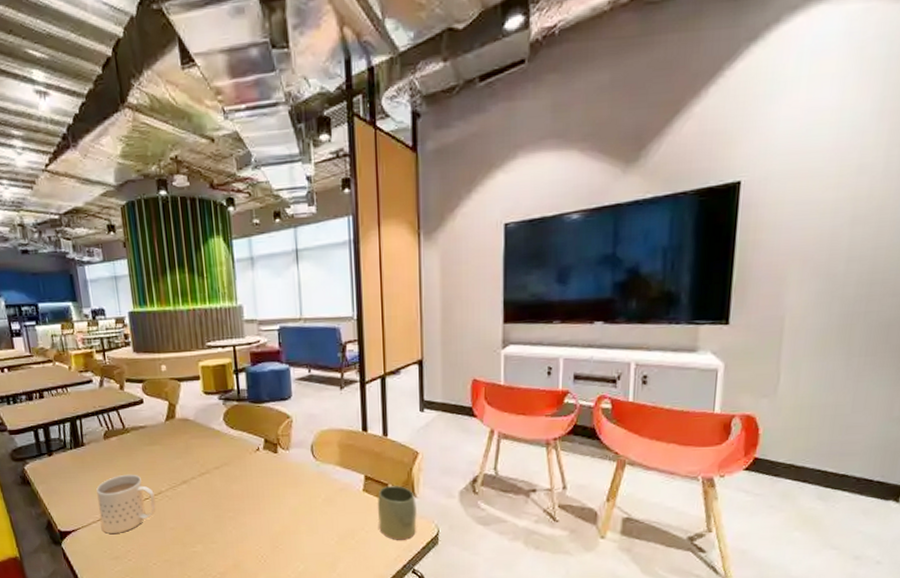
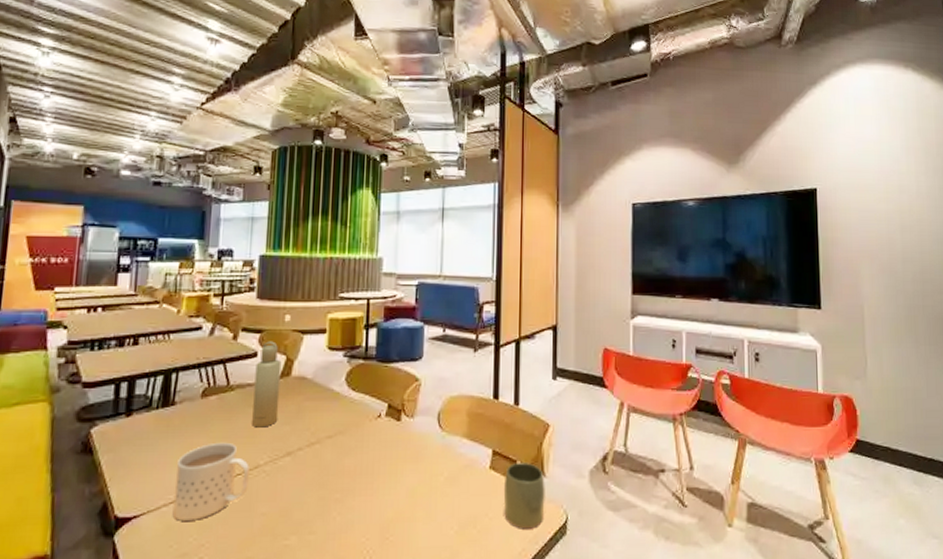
bottle: none [143,389,171,462] -> present [252,341,282,428]

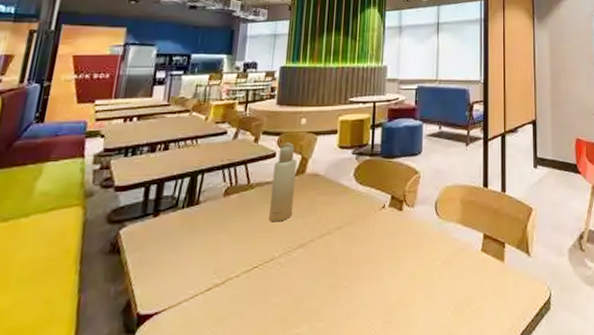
mug: present [172,442,250,521] -> none [192,237,266,315]
mug: present [503,463,545,529] -> none [494,244,531,307]

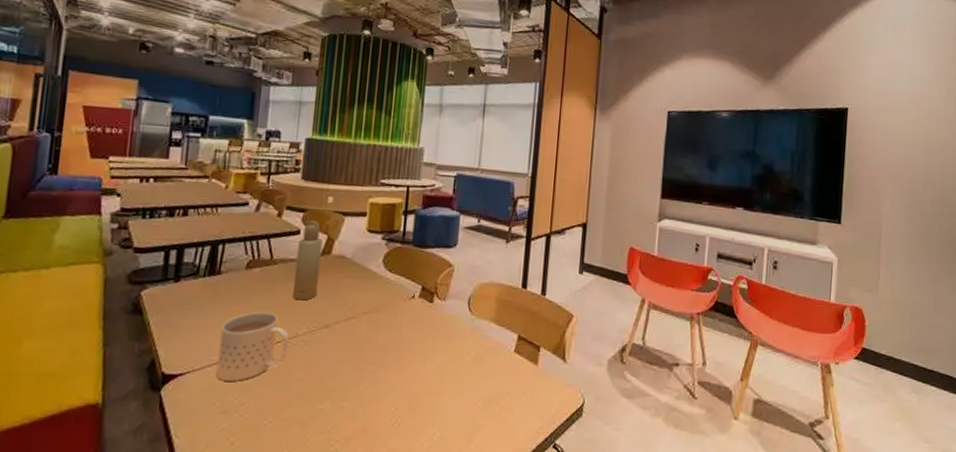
mug: none [192,237,266,315] -> present [215,311,289,381]

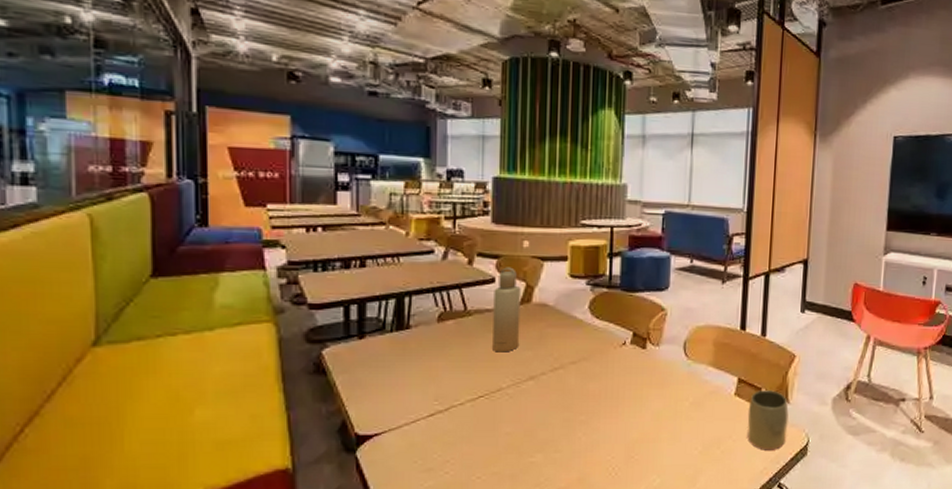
mug: present [215,311,289,381] -> none [415,365,492,439]
mug: none [525,348,566,409] -> present [747,390,789,450]

